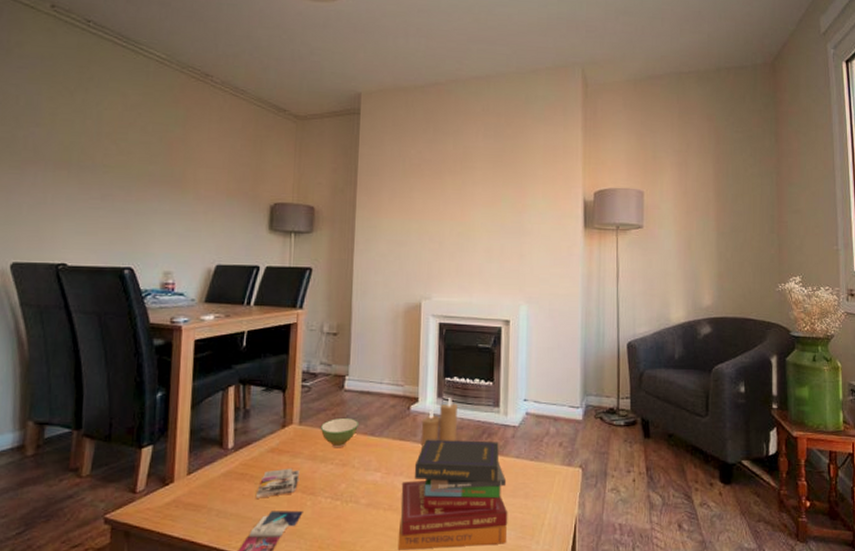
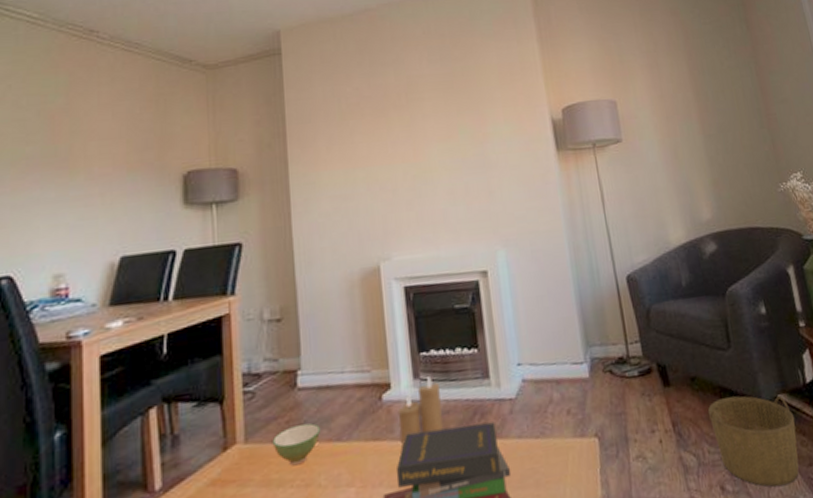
basket: none [678,456,753,533] -> present [707,396,799,487]

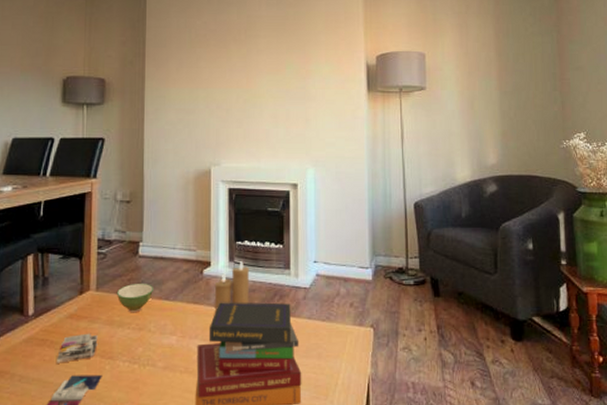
basket: present [707,396,799,487] -> none [469,313,545,390]

